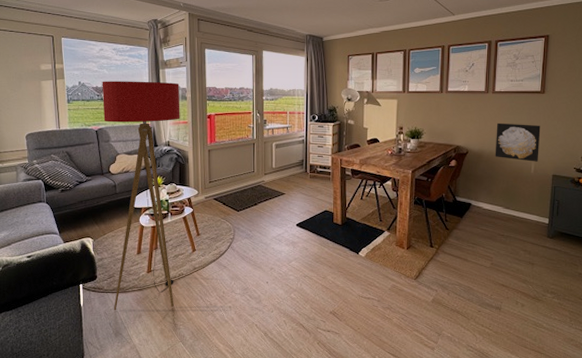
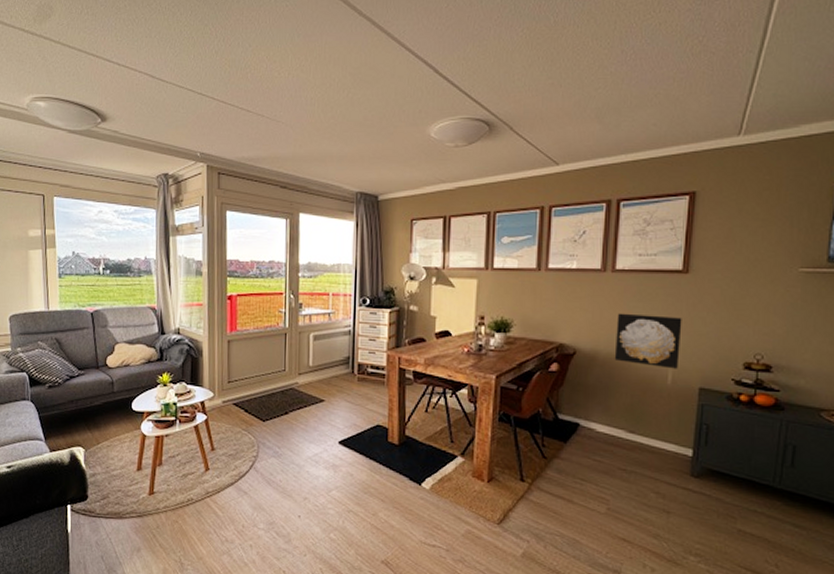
floor lamp: present [102,81,180,311] -> none [99,250,194,542]

